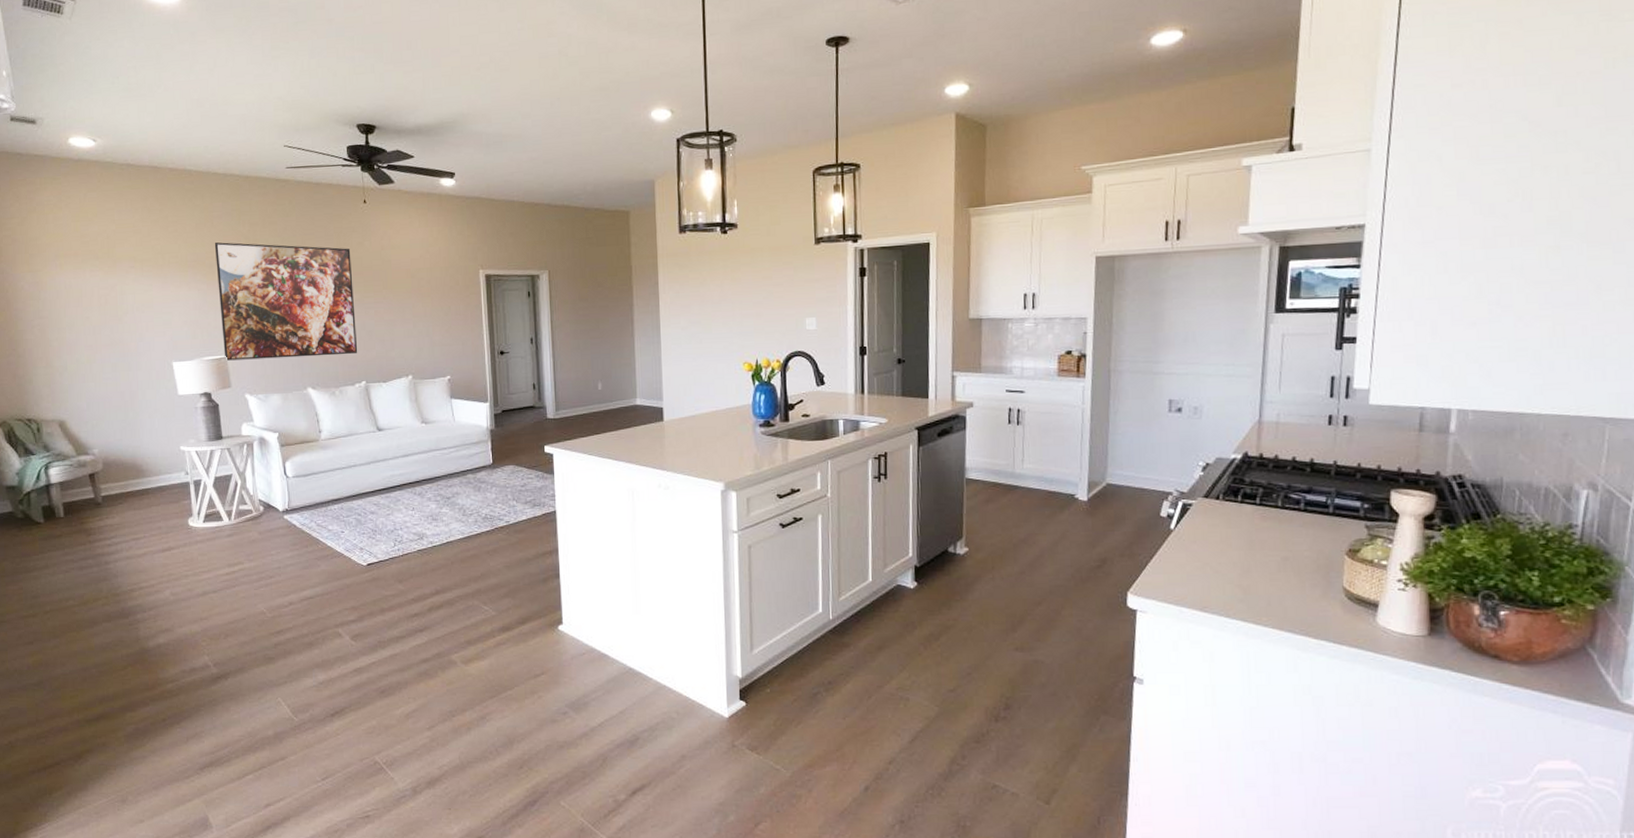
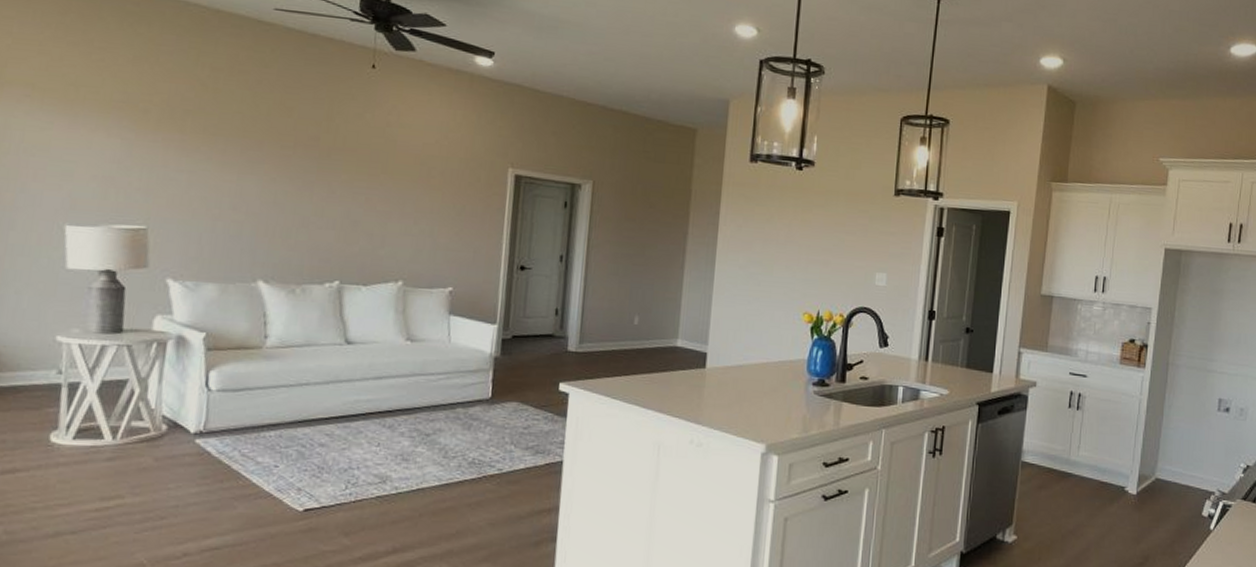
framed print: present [214,242,358,361] -> none [145,84,345,246]

